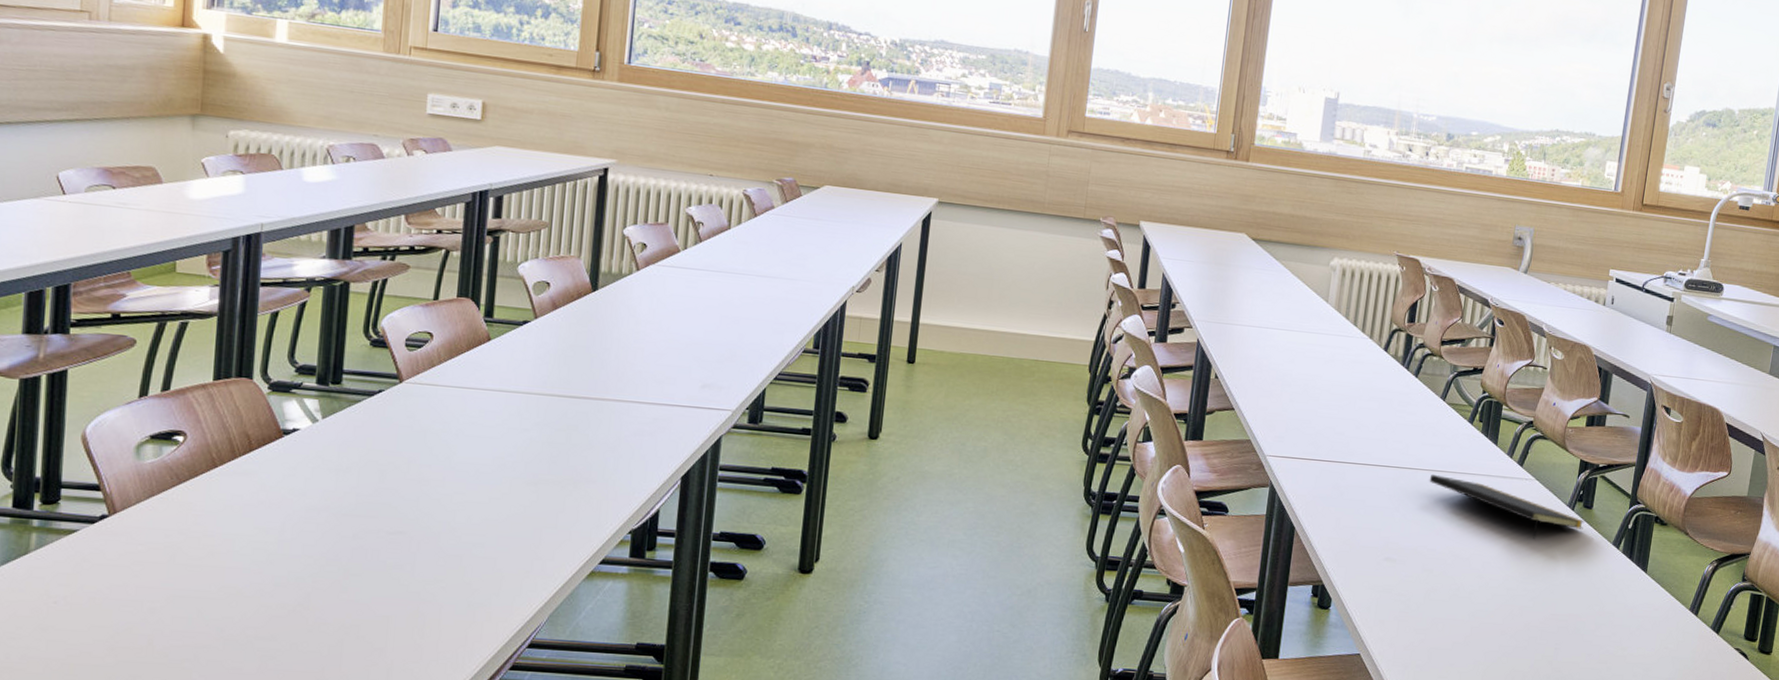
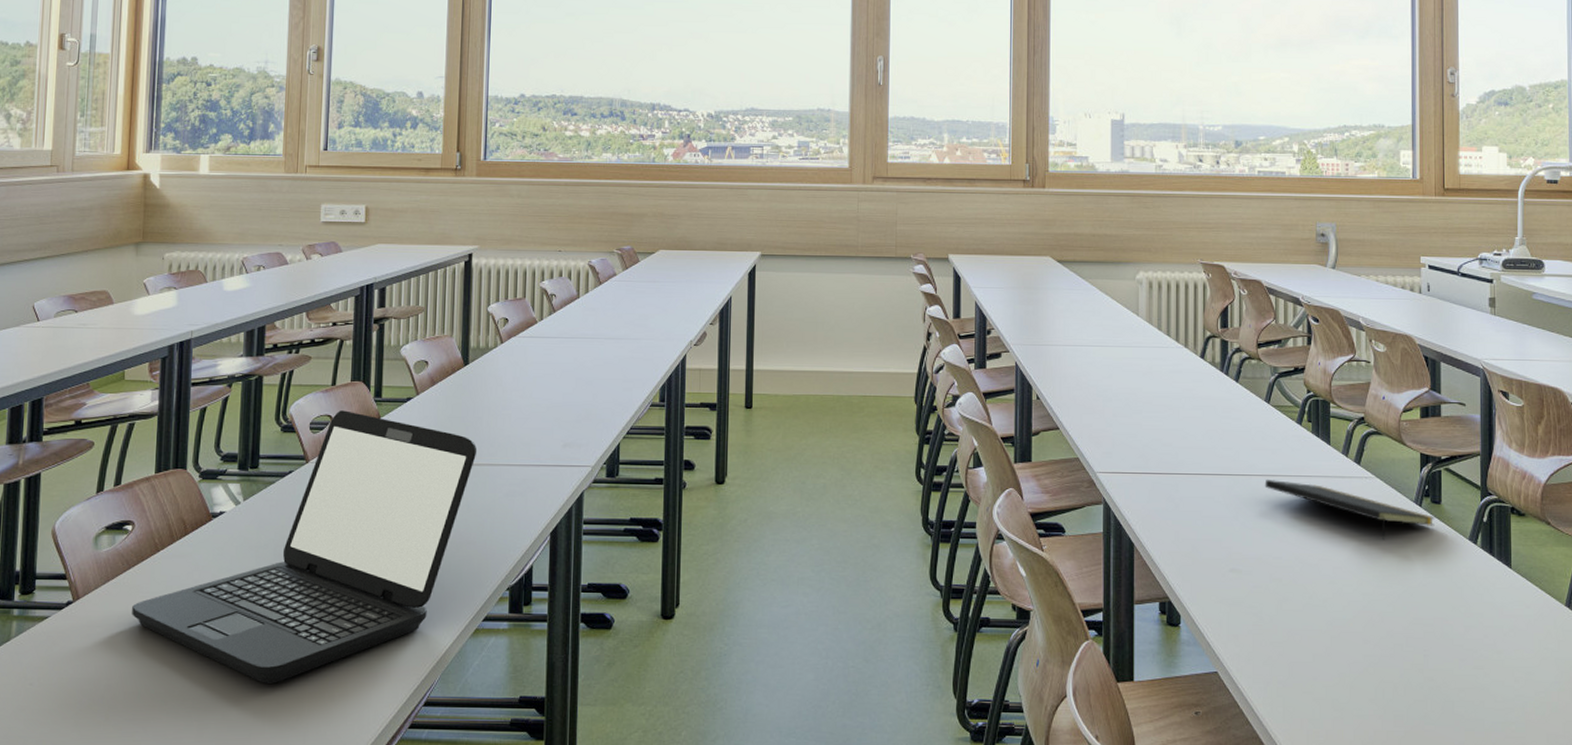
laptop: none [182,328,603,616] -> present [132,410,478,683]

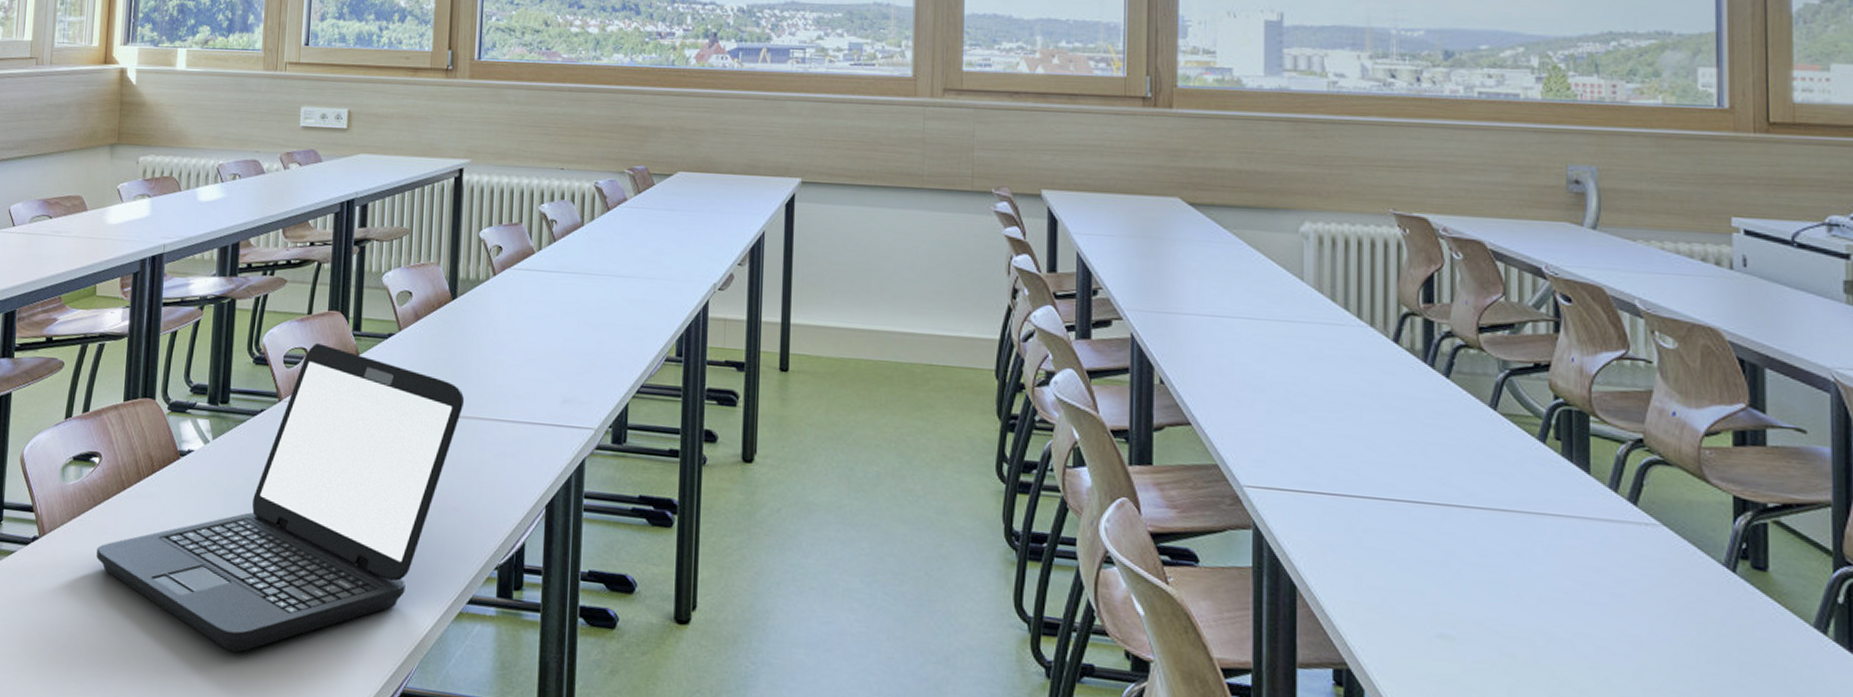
notepad: present [1264,479,1436,541] -> none [1489,514,1759,616]

